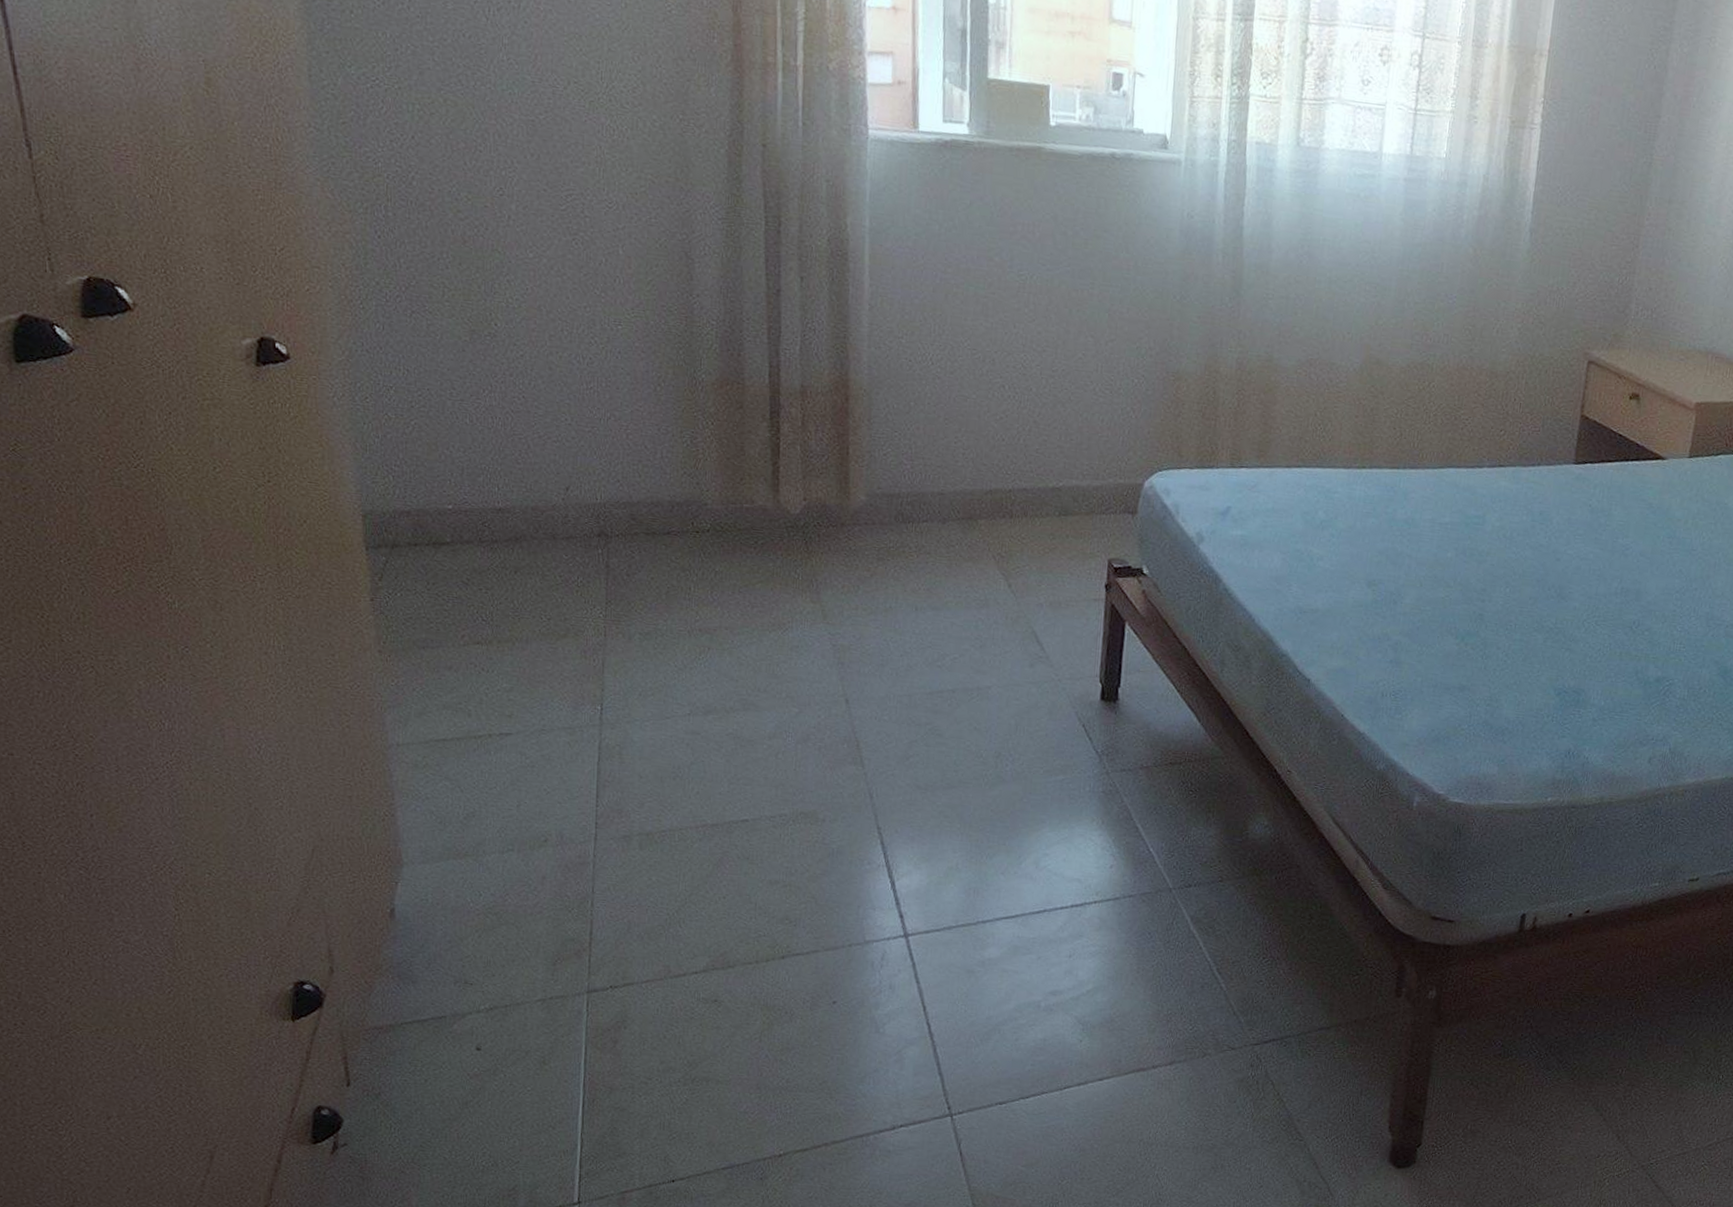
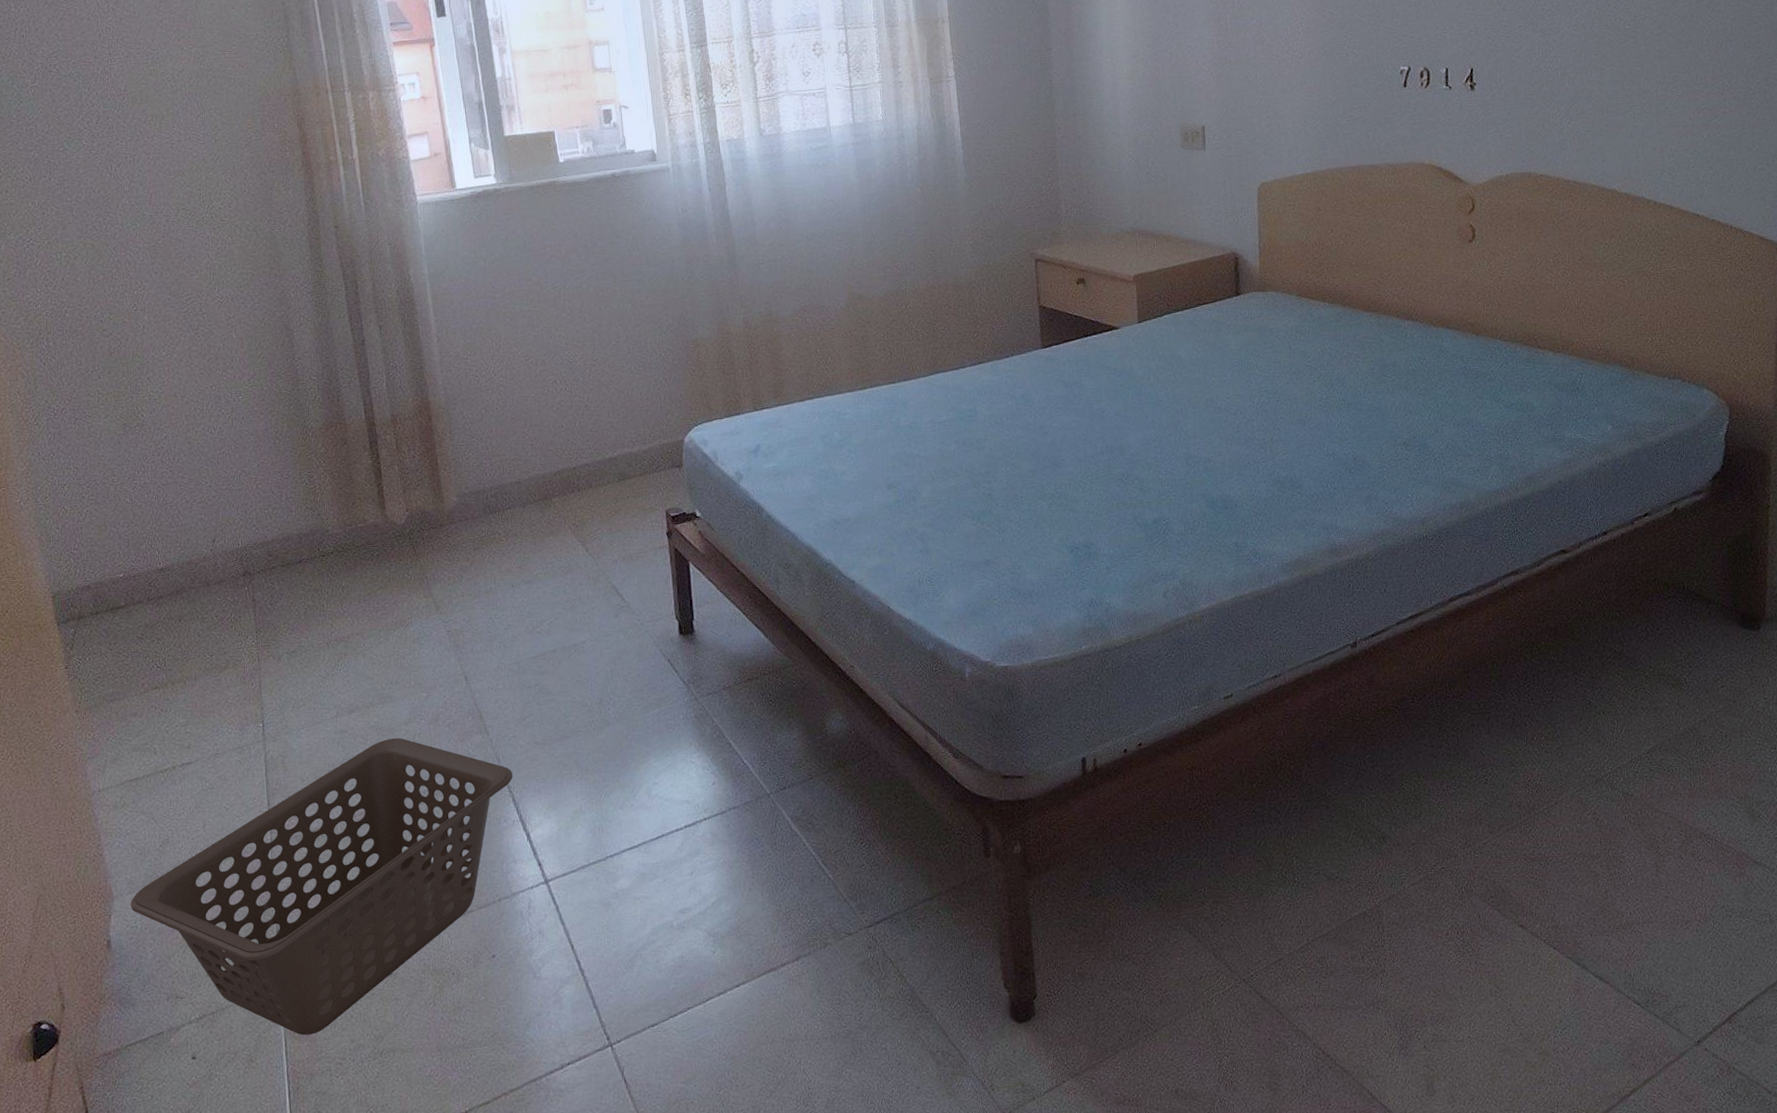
laundry basket: none [423,750,885,1048] -> present [130,738,513,1035]

